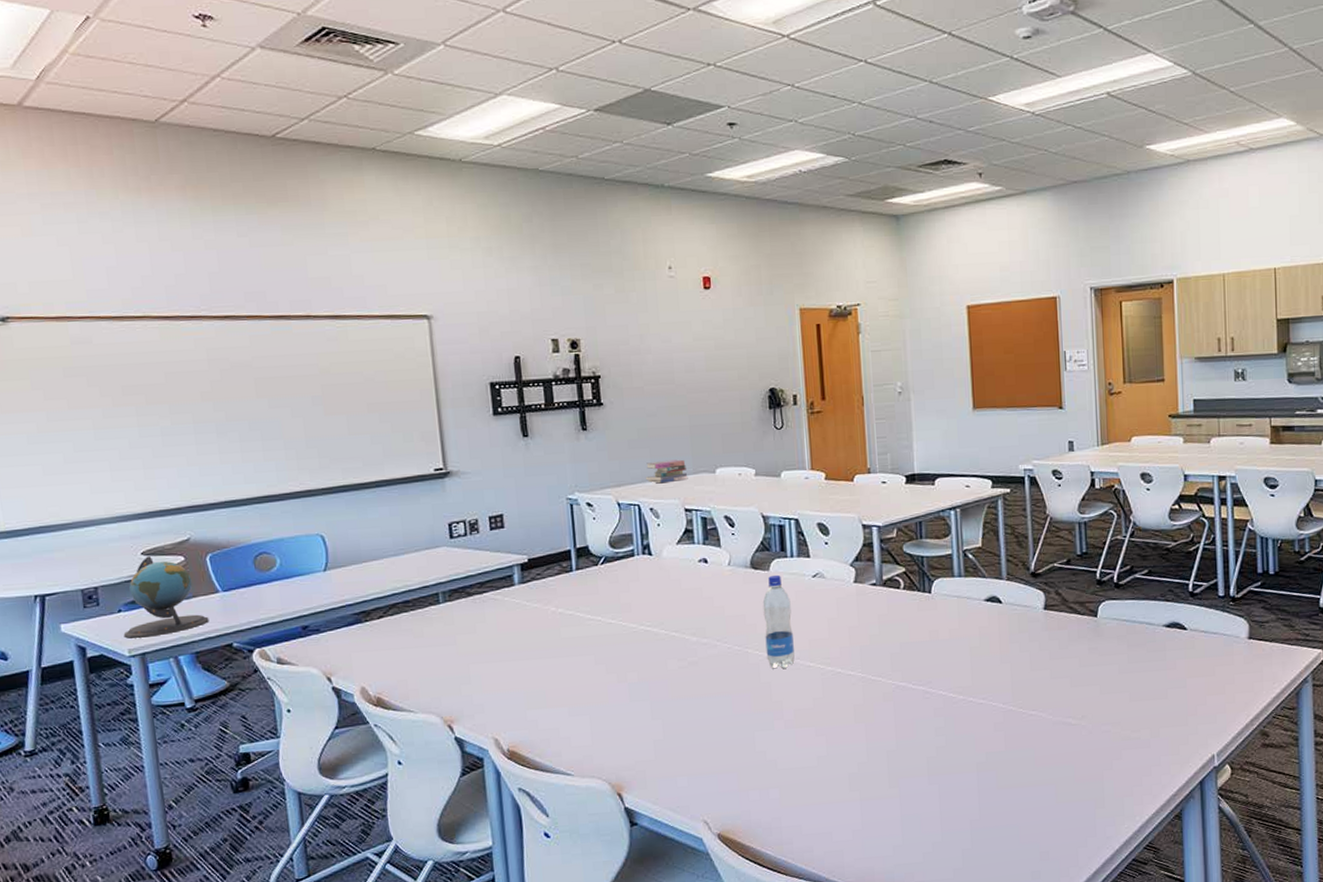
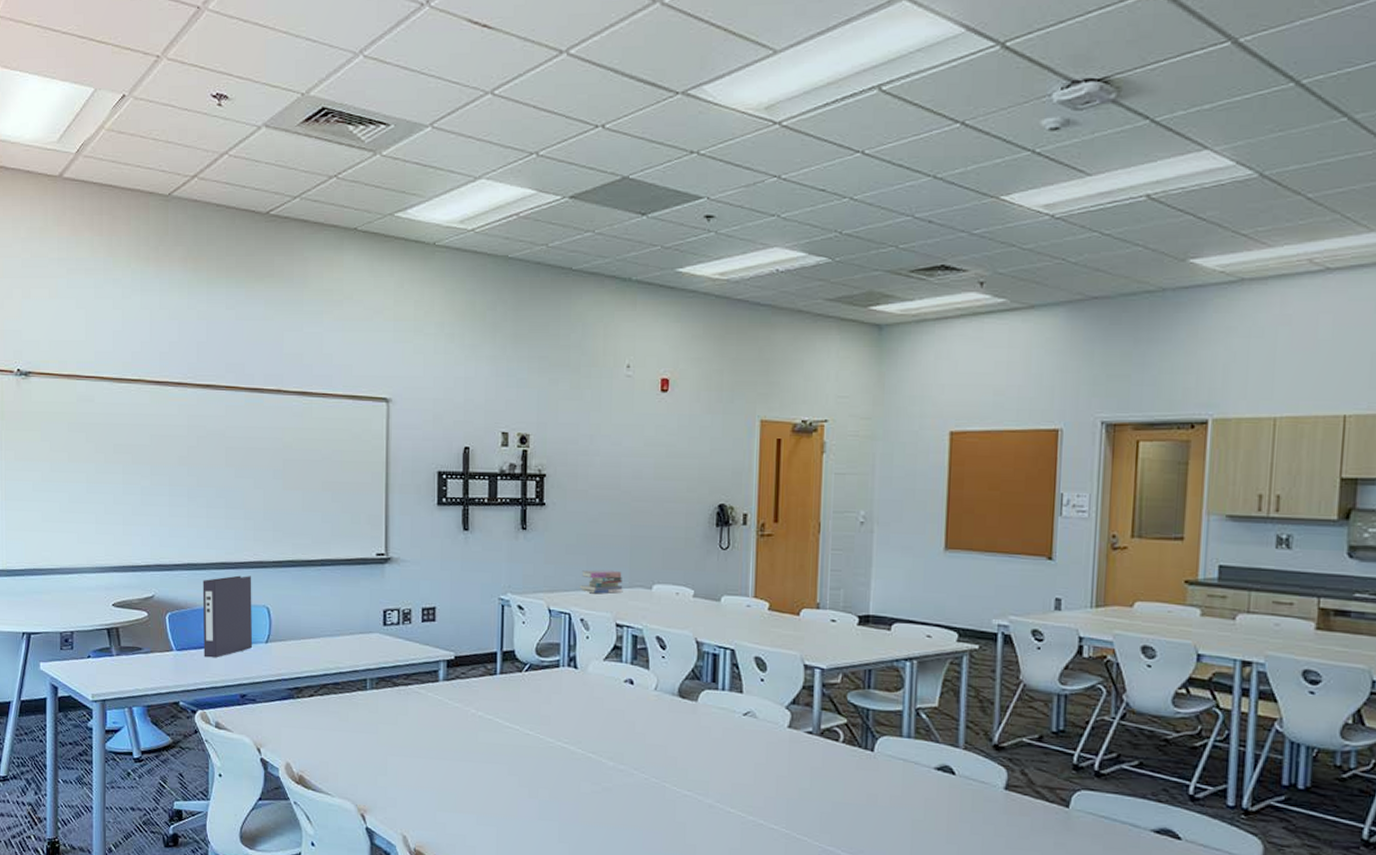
globe: present [123,556,209,639] -> none [89,608,162,685]
binder: none [244,506,310,595] -> present [202,575,253,658]
bottle: present [762,574,795,670] -> none [684,707,717,811]

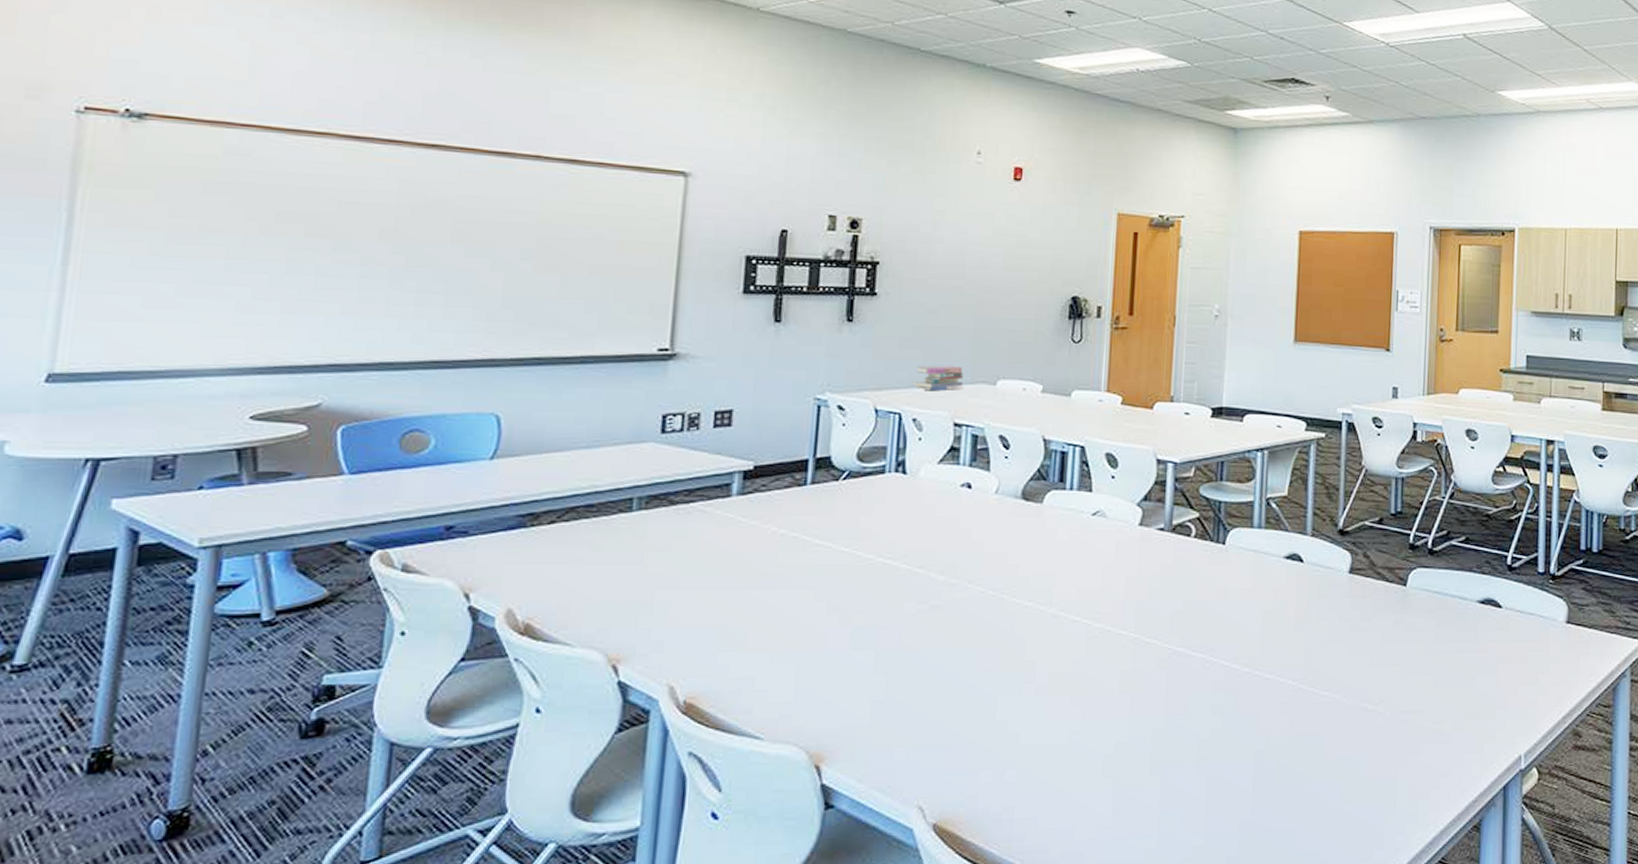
binder: present [202,575,253,658] -> none [392,376,477,482]

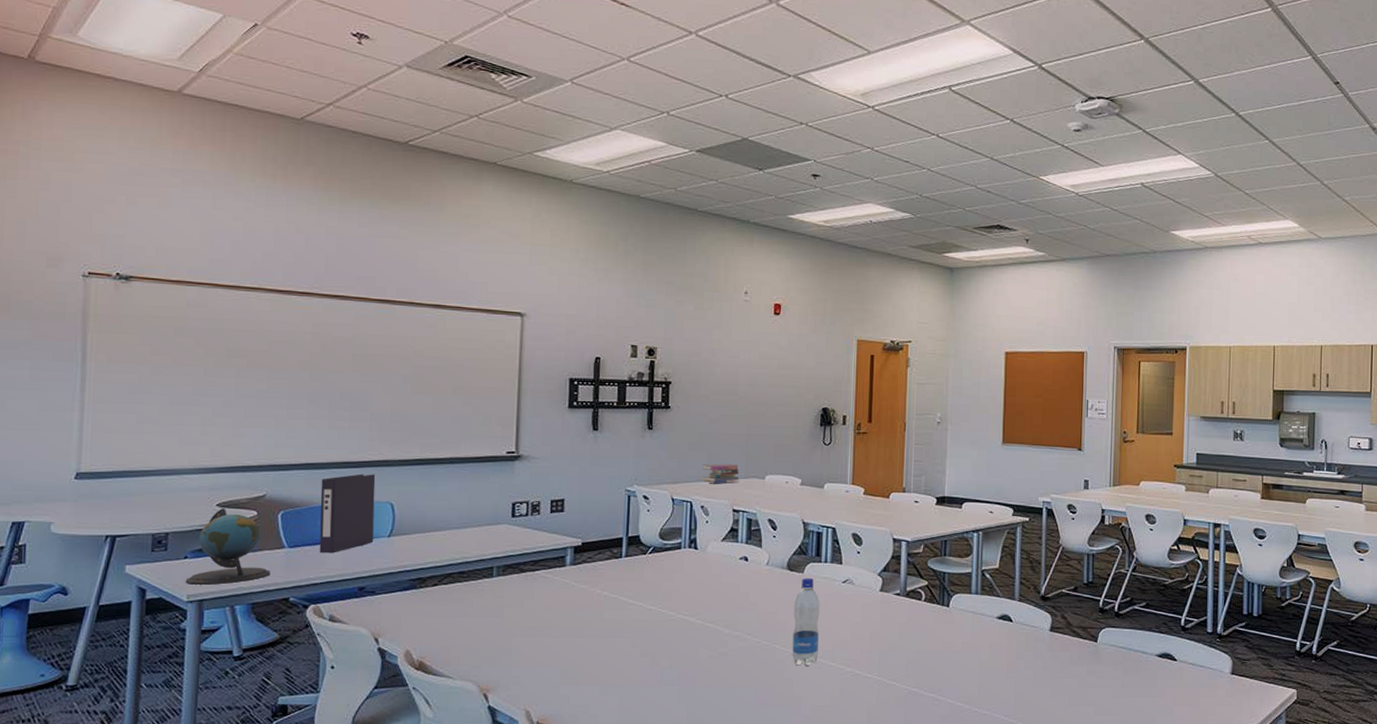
globe: none [197,422,322,524] -> present [185,508,271,585]
binder: none [392,376,477,482] -> present [319,474,376,554]
bottle: none [1025,509,1063,623] -> present [792,577,820,667]

